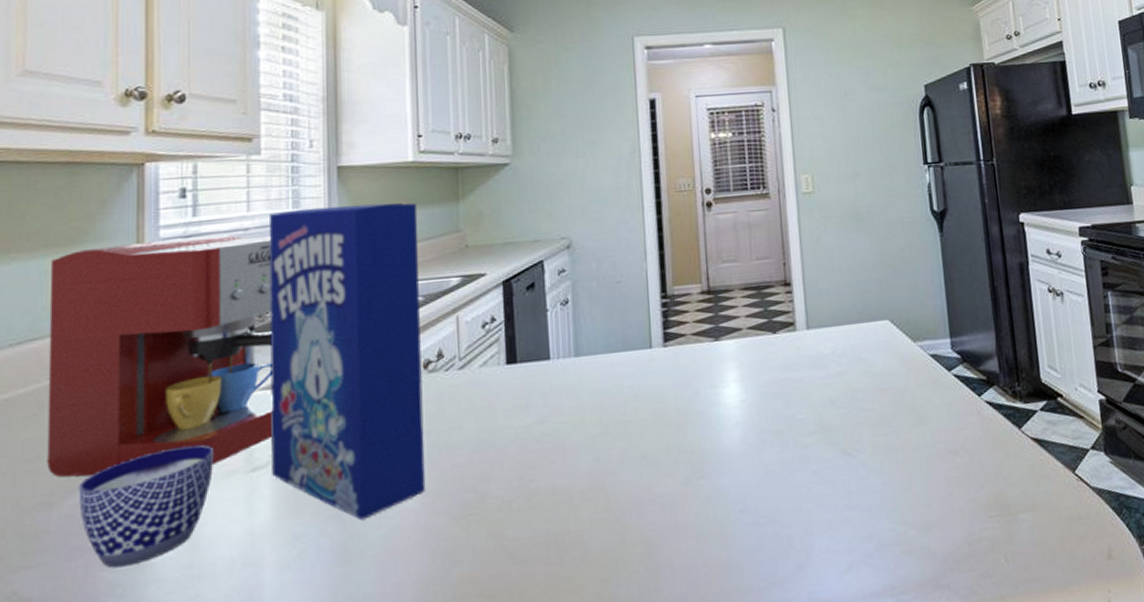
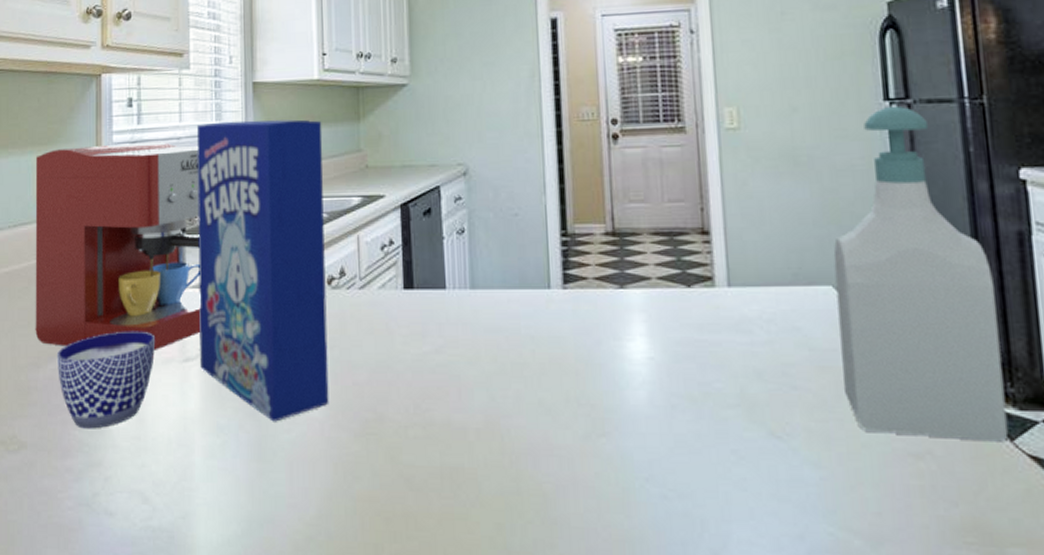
soap bottle: none [889,168,1018,438] -> present [833,105,1009,442]

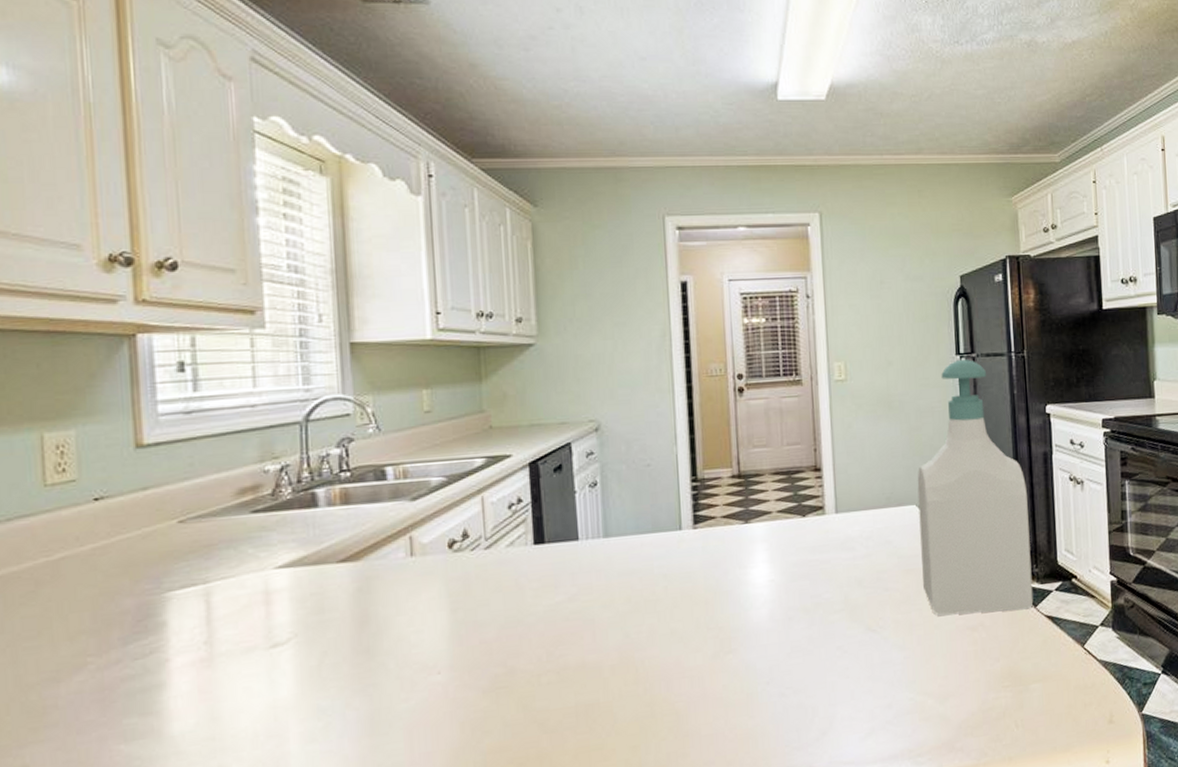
coffee maker: present [35,141,201,350] -> none [38,410,293,654]
cup: present [58,331,156,429] -> none [87,621,231,741]
cereal box: present [196,119,329,422] -> none [277,381,454,694]

